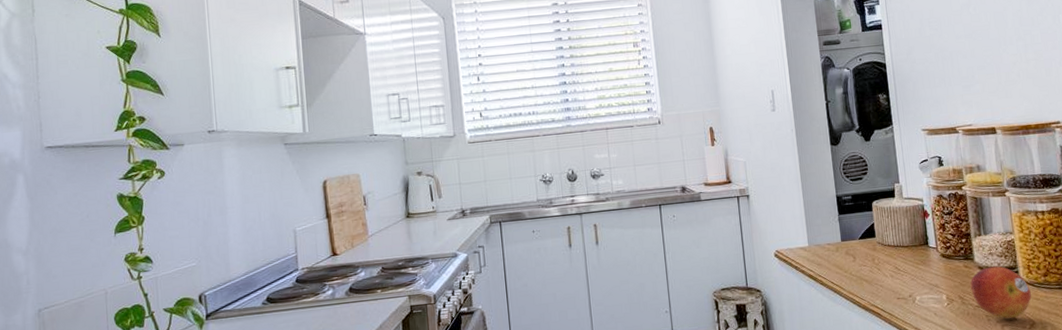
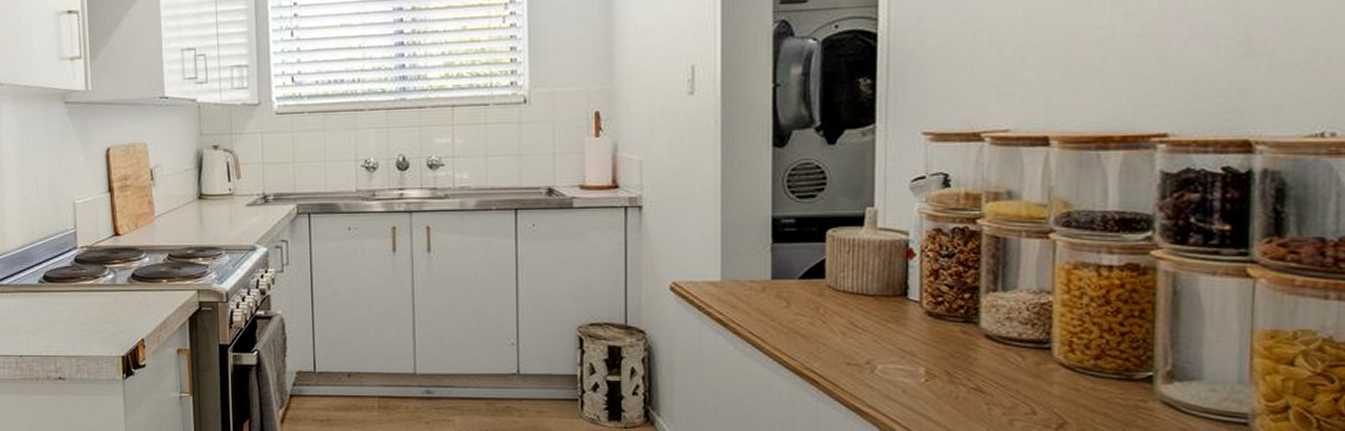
fruit: present [970,266,1032,319] -> none [967,337,1068,412]

